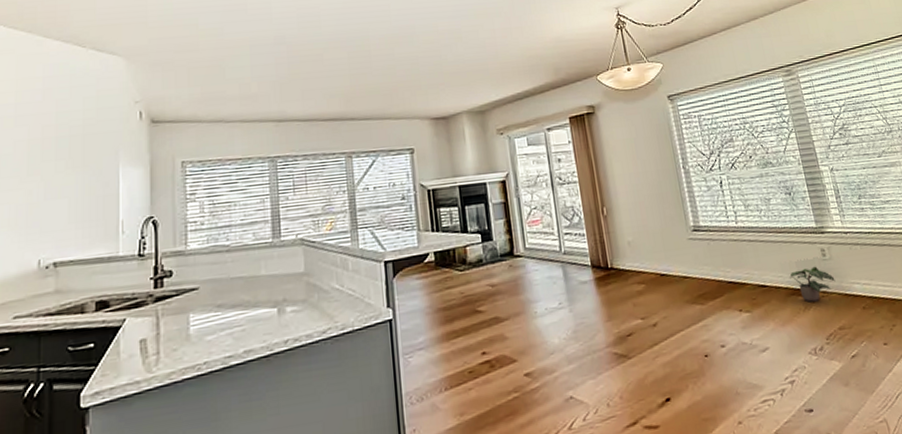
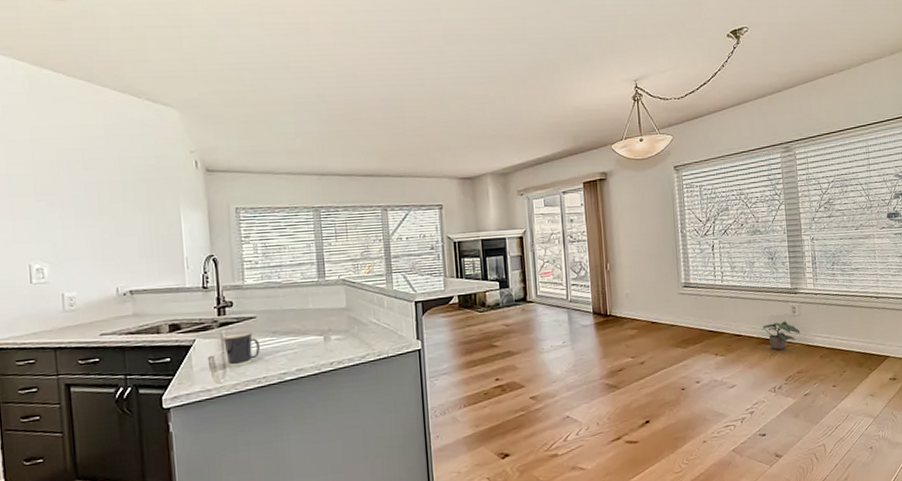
mug: none [159,306,203,351] -> present [223,332,261,367]

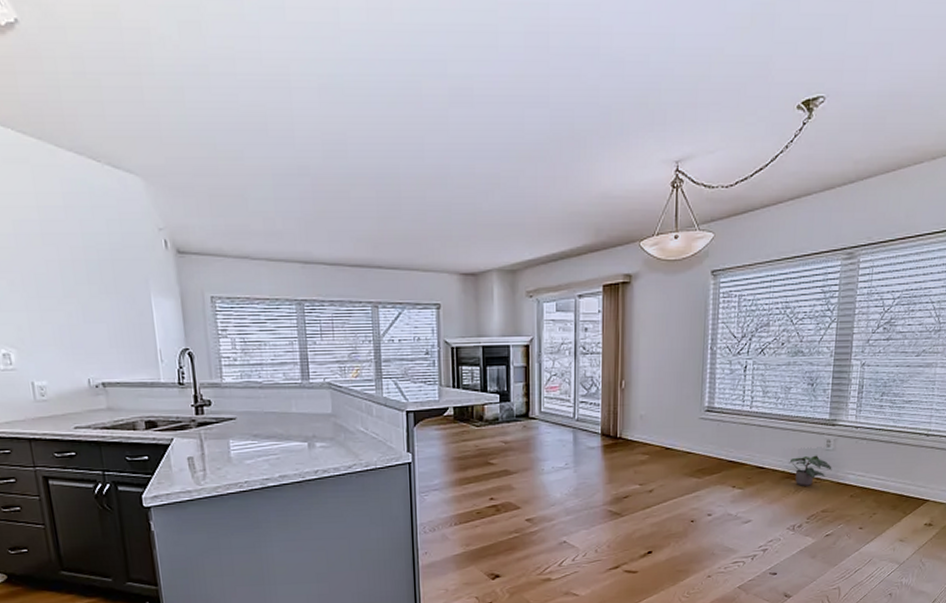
mug: present [223,332,261,367] -> none [202,433,242,469]

